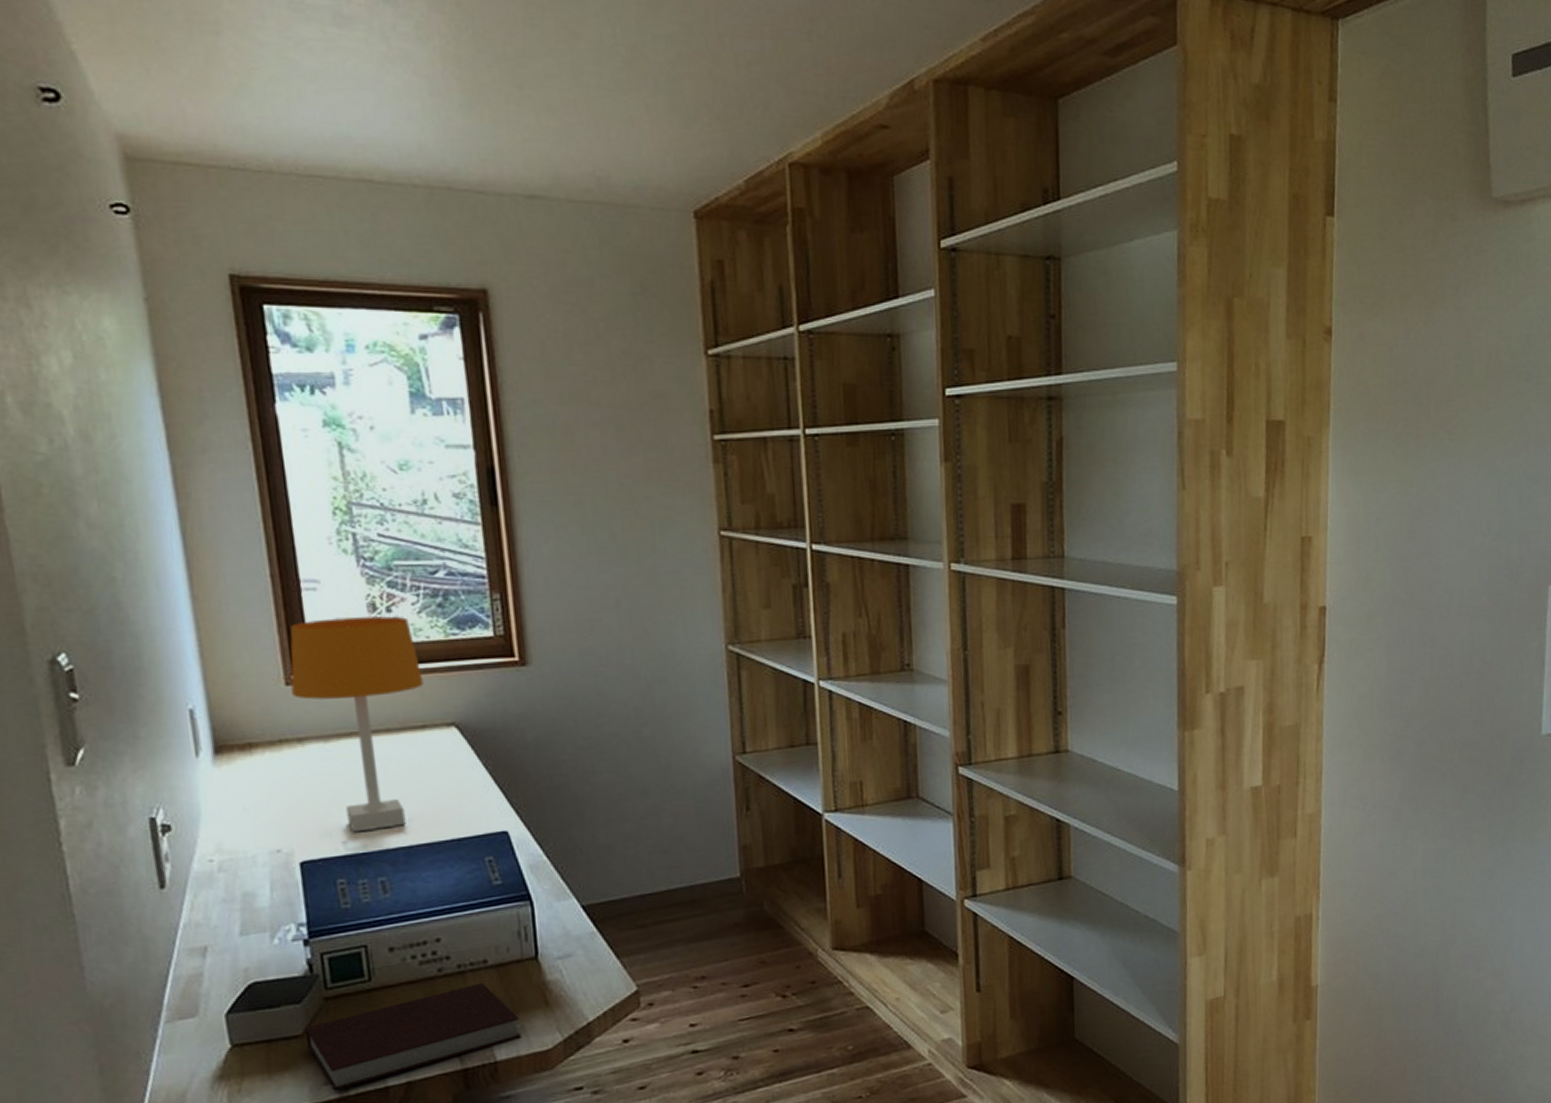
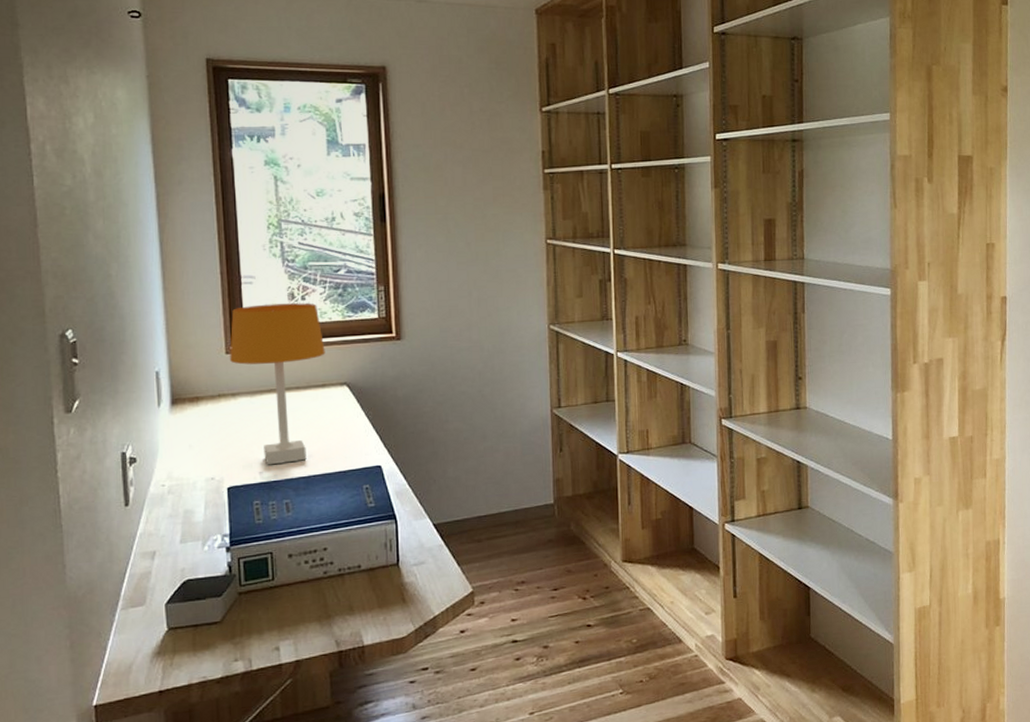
notebook: present [304,983,521,1090] -> none [222,583,383,666]

